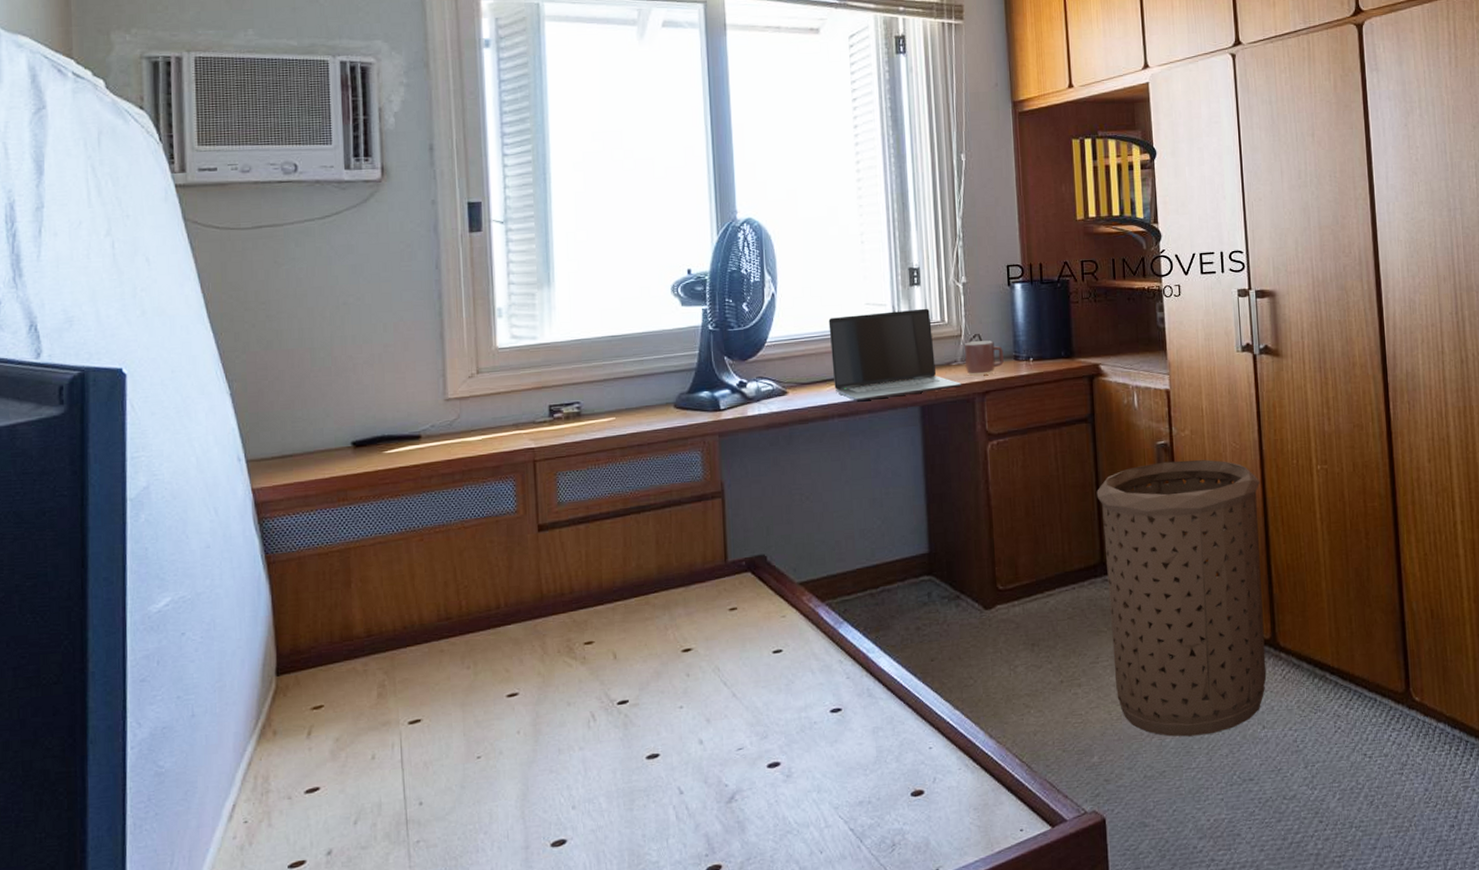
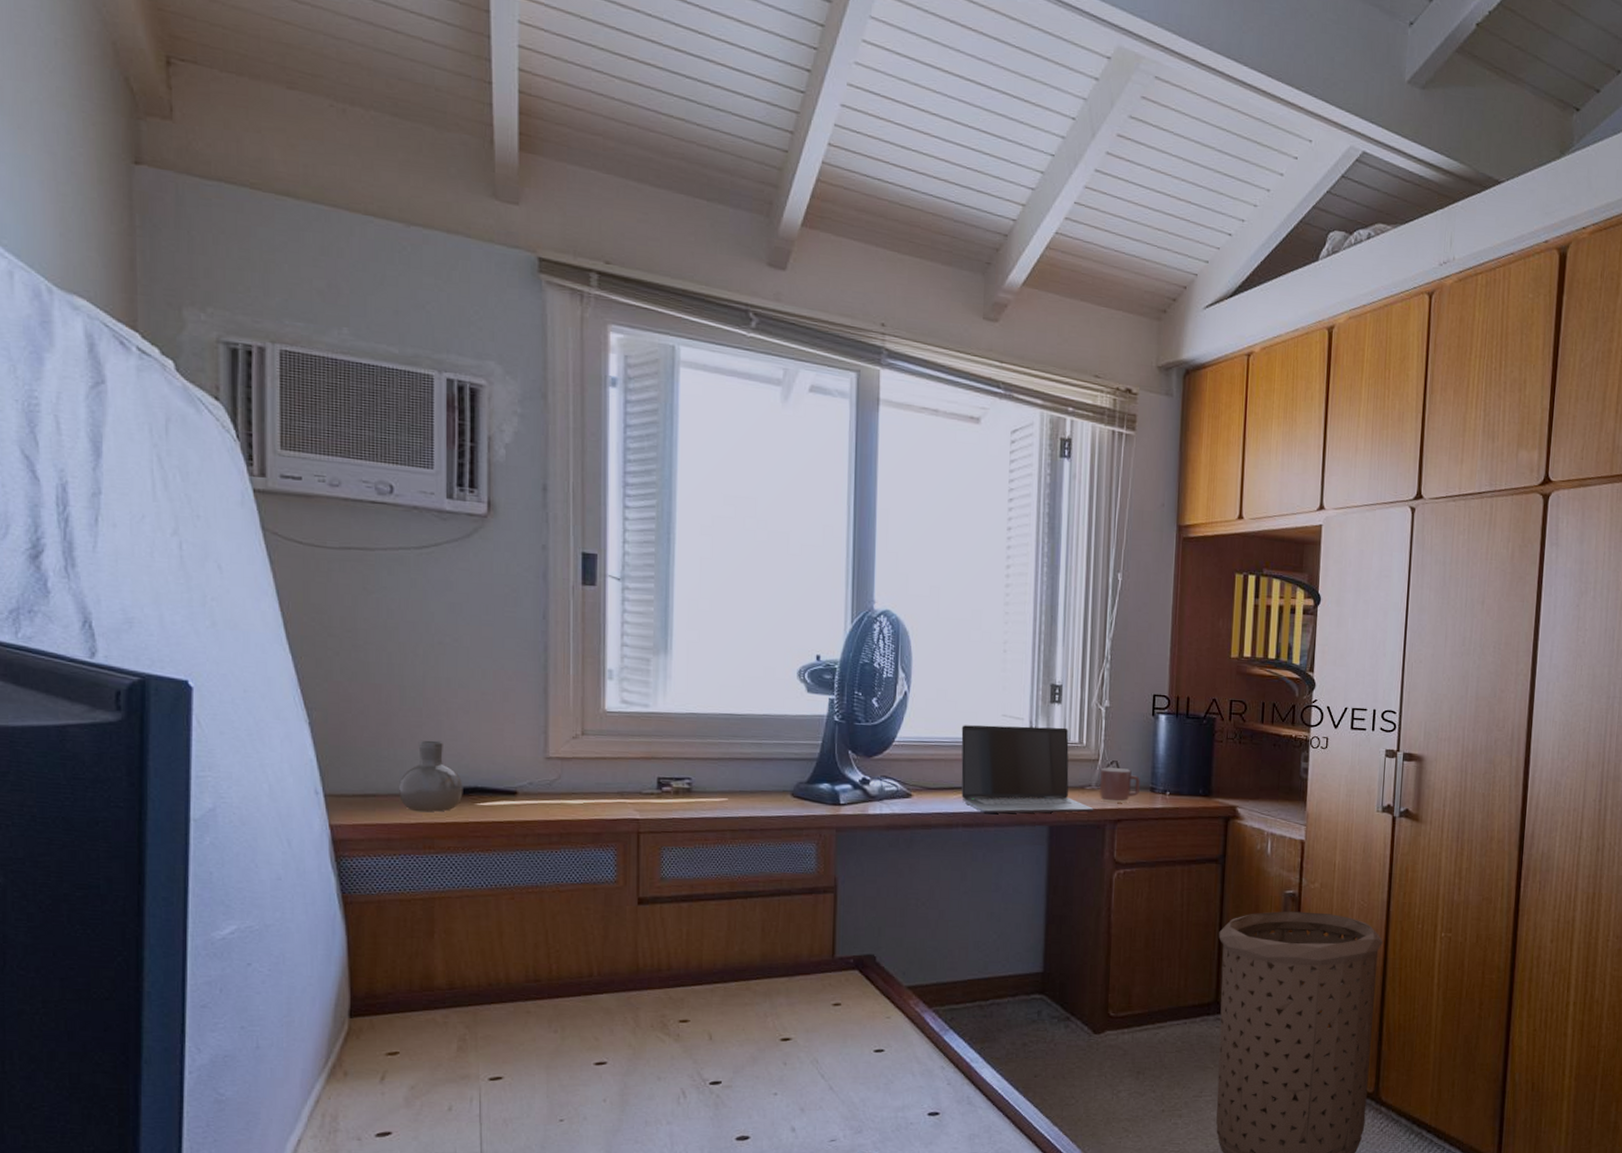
vase: none [312,396,372,467] -> present [398,740,463,812]

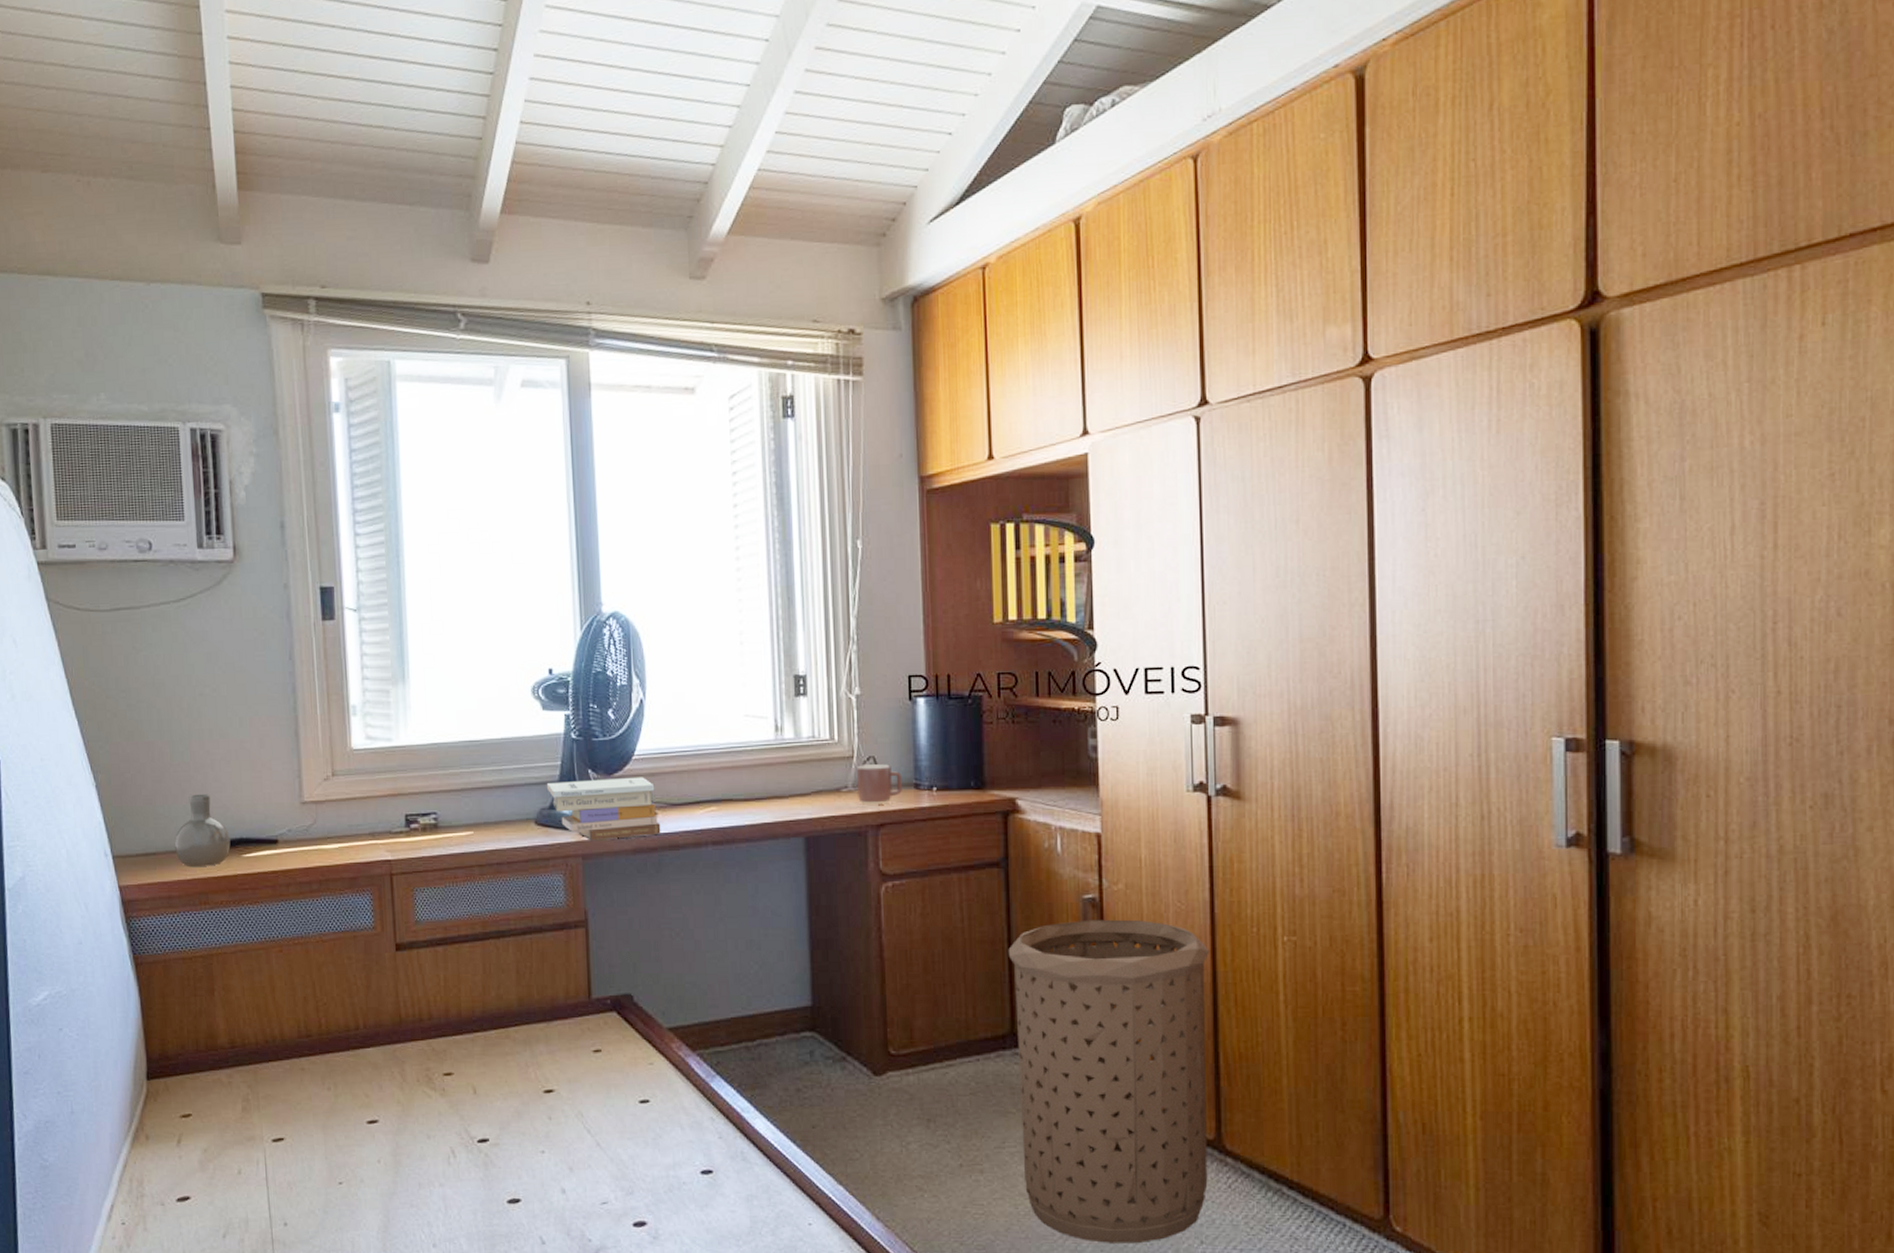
books: none [805,759,915,816] -> present [546,777,661,841]
laptop: present [961,725,1094,814] -> none [702,723,853,829]

